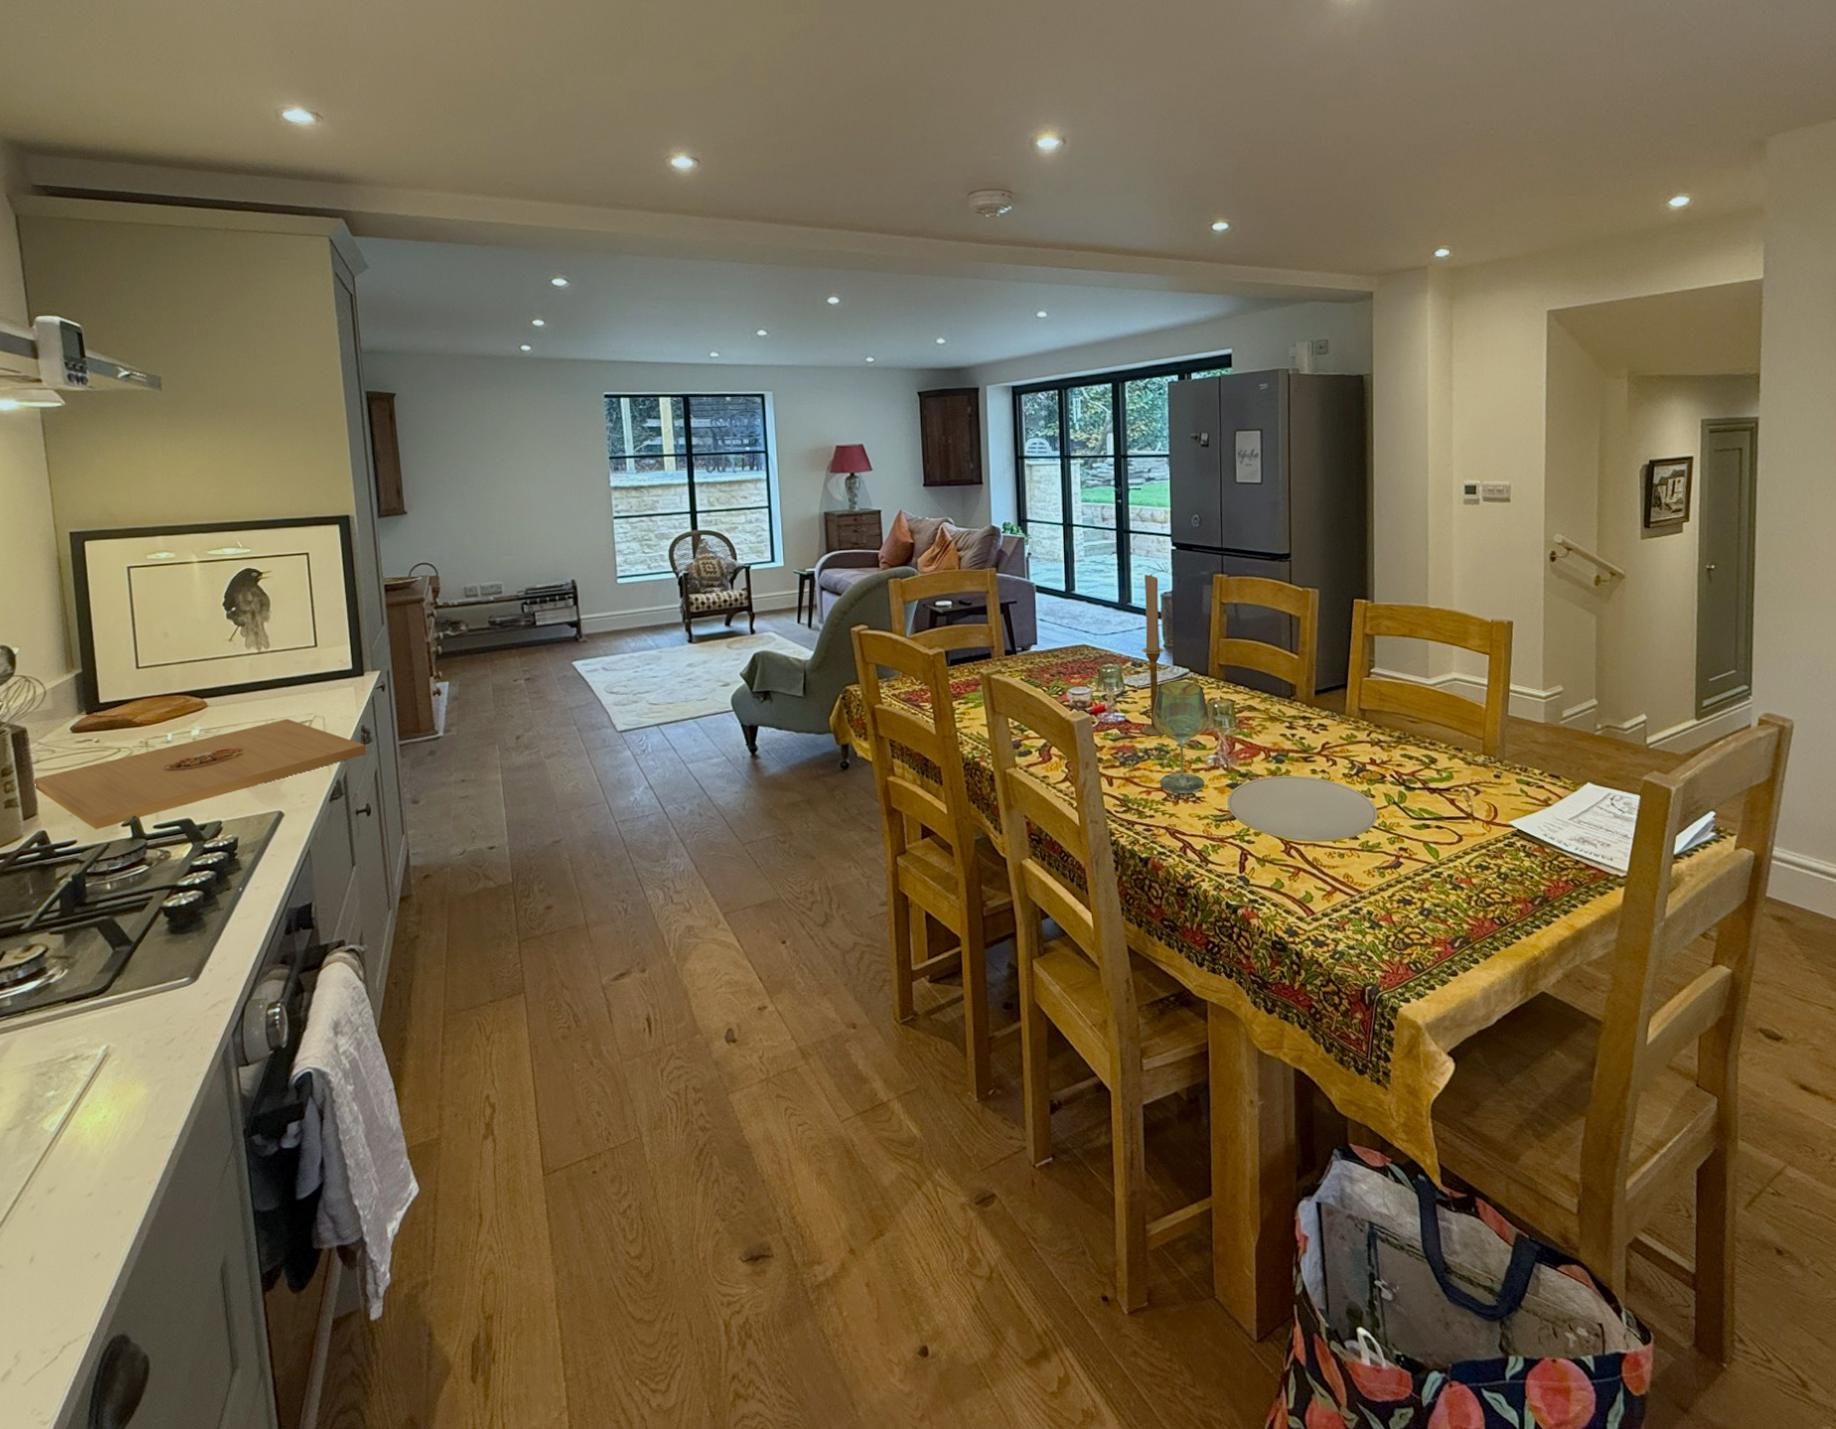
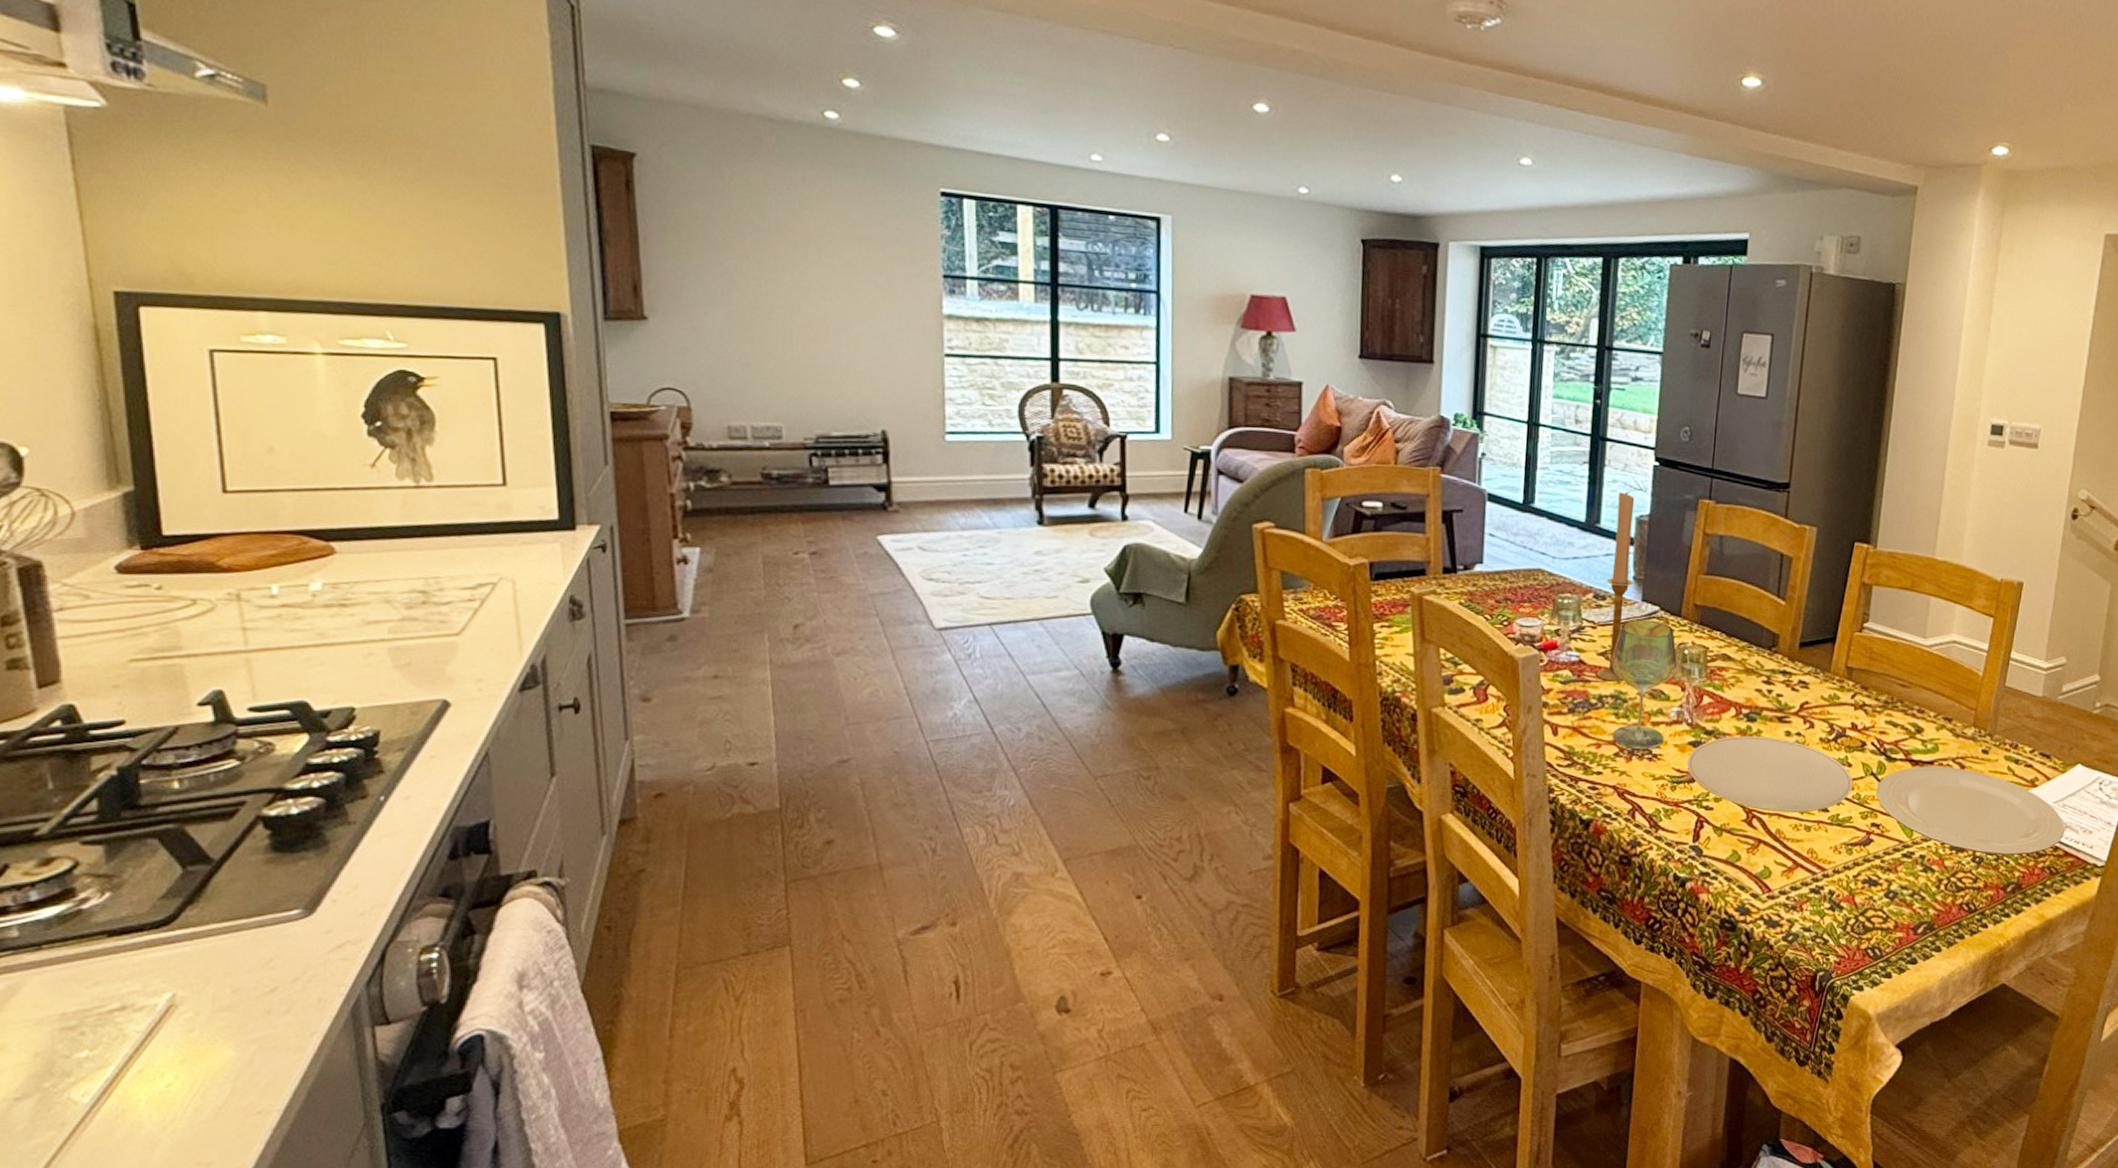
platter: present [34,718,367,830] -> none [55,578,577,709]
plate: none [1400,792,1583,871] -> present [1876,765,2065,856]

